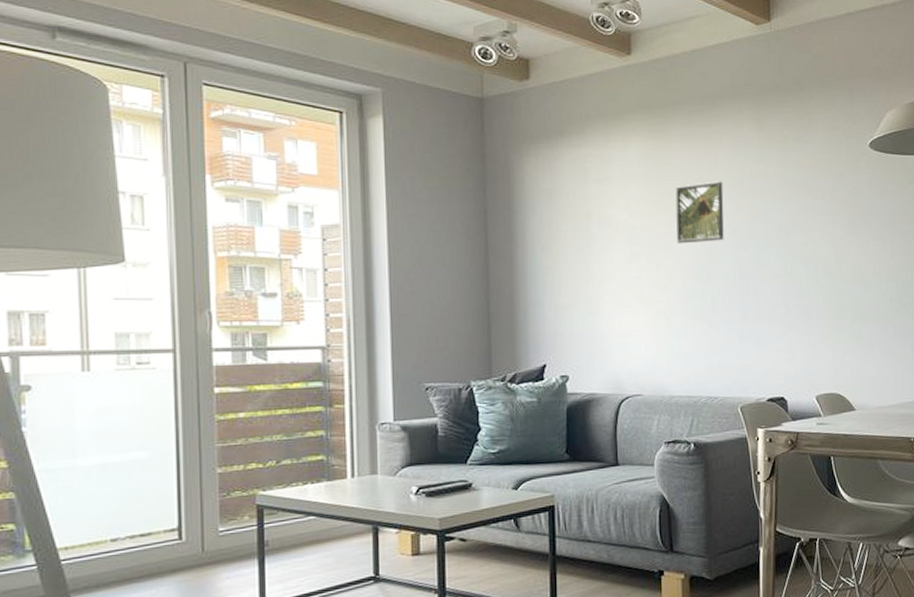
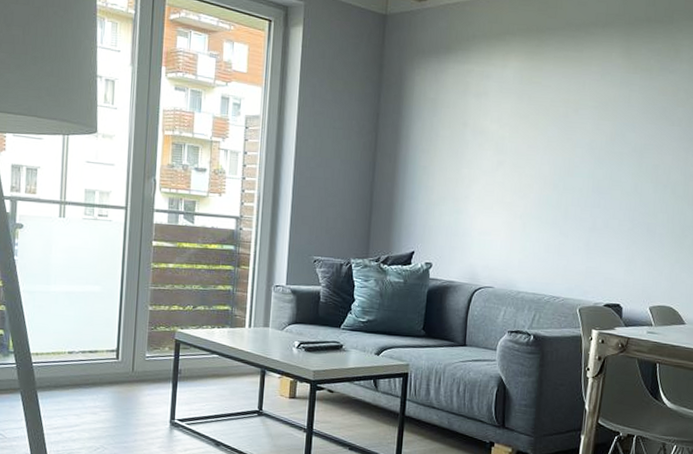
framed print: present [675,181,724,244] -> none [540,102,588,157]

